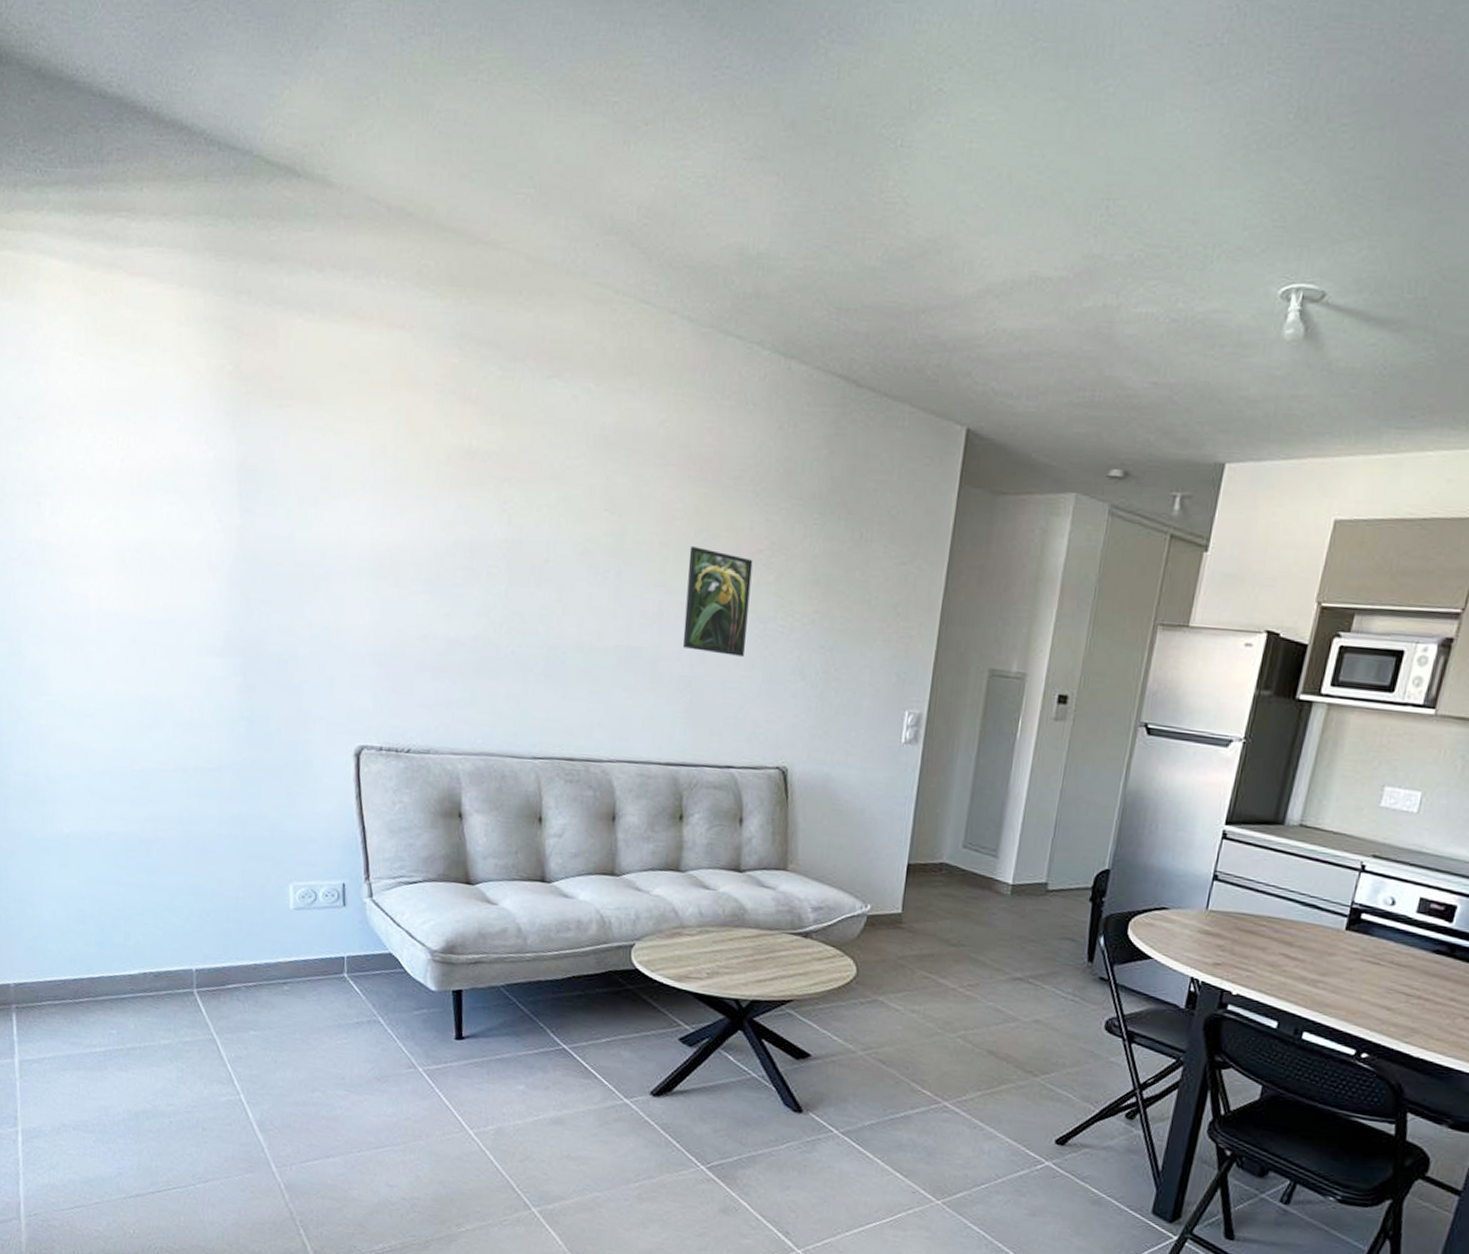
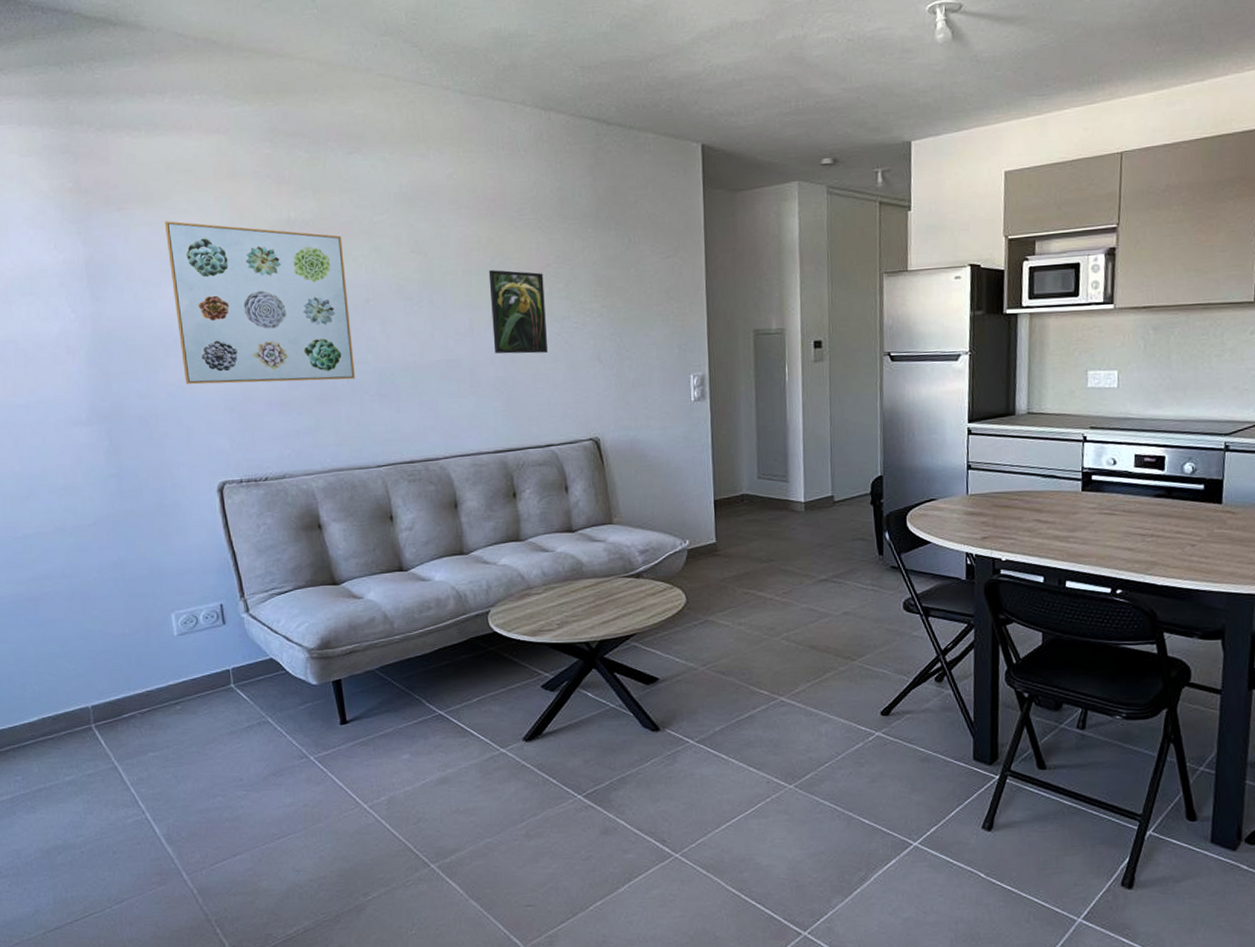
wall art: none [329,429,527,652] -> present [164,221,355,385]

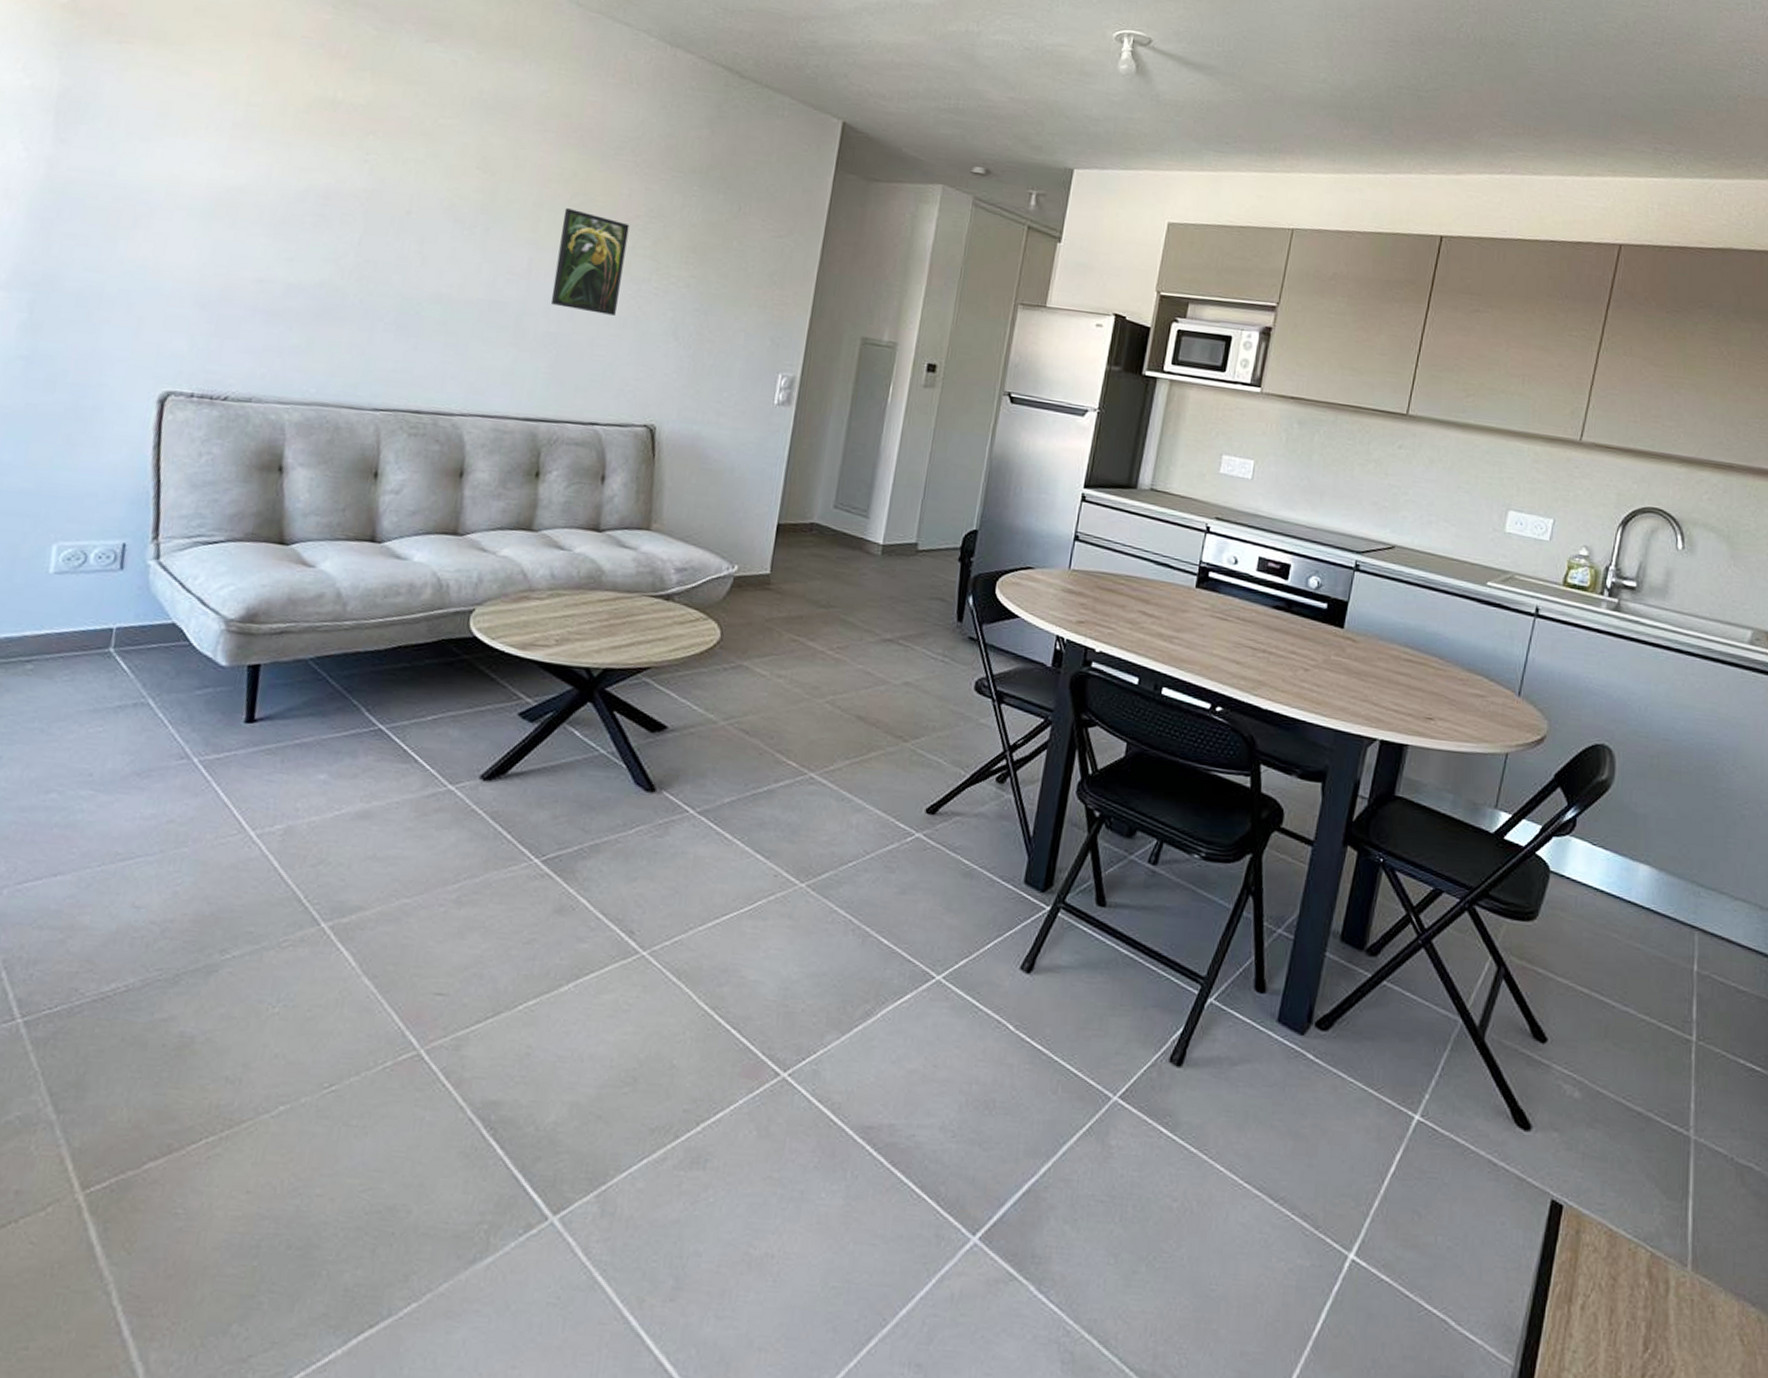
wall art: present [164,221,355,385] -> none [150,68,395,301]

